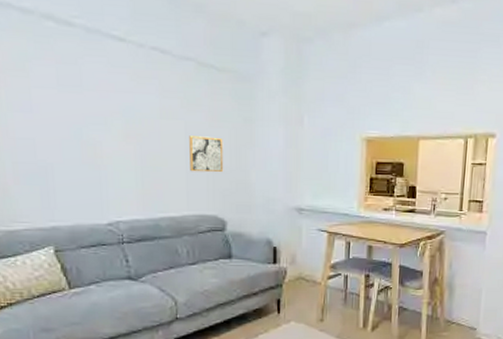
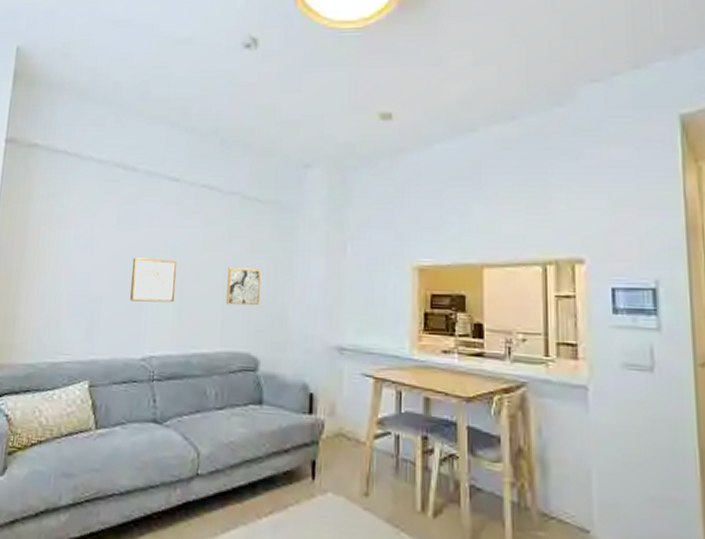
wall art: none [82,123,136,170] -> present [129,257,178,303]

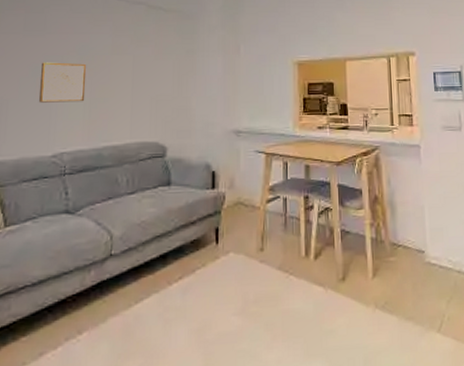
wall art: present [226,267,262,306] -> none [135,68,167,101]

